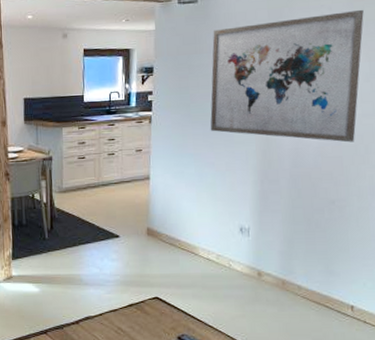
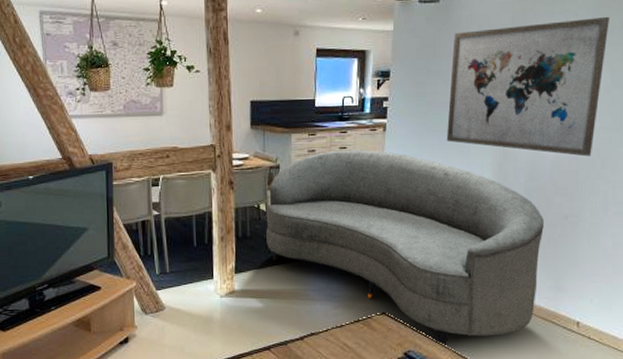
sofa: none [41,140,311,332] -> present [266,149,544,348]

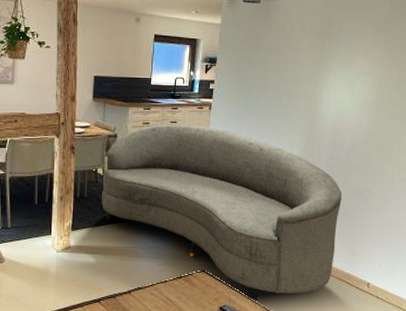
wall art: present [446,16,609,157] -> none [262,25,397,141]

